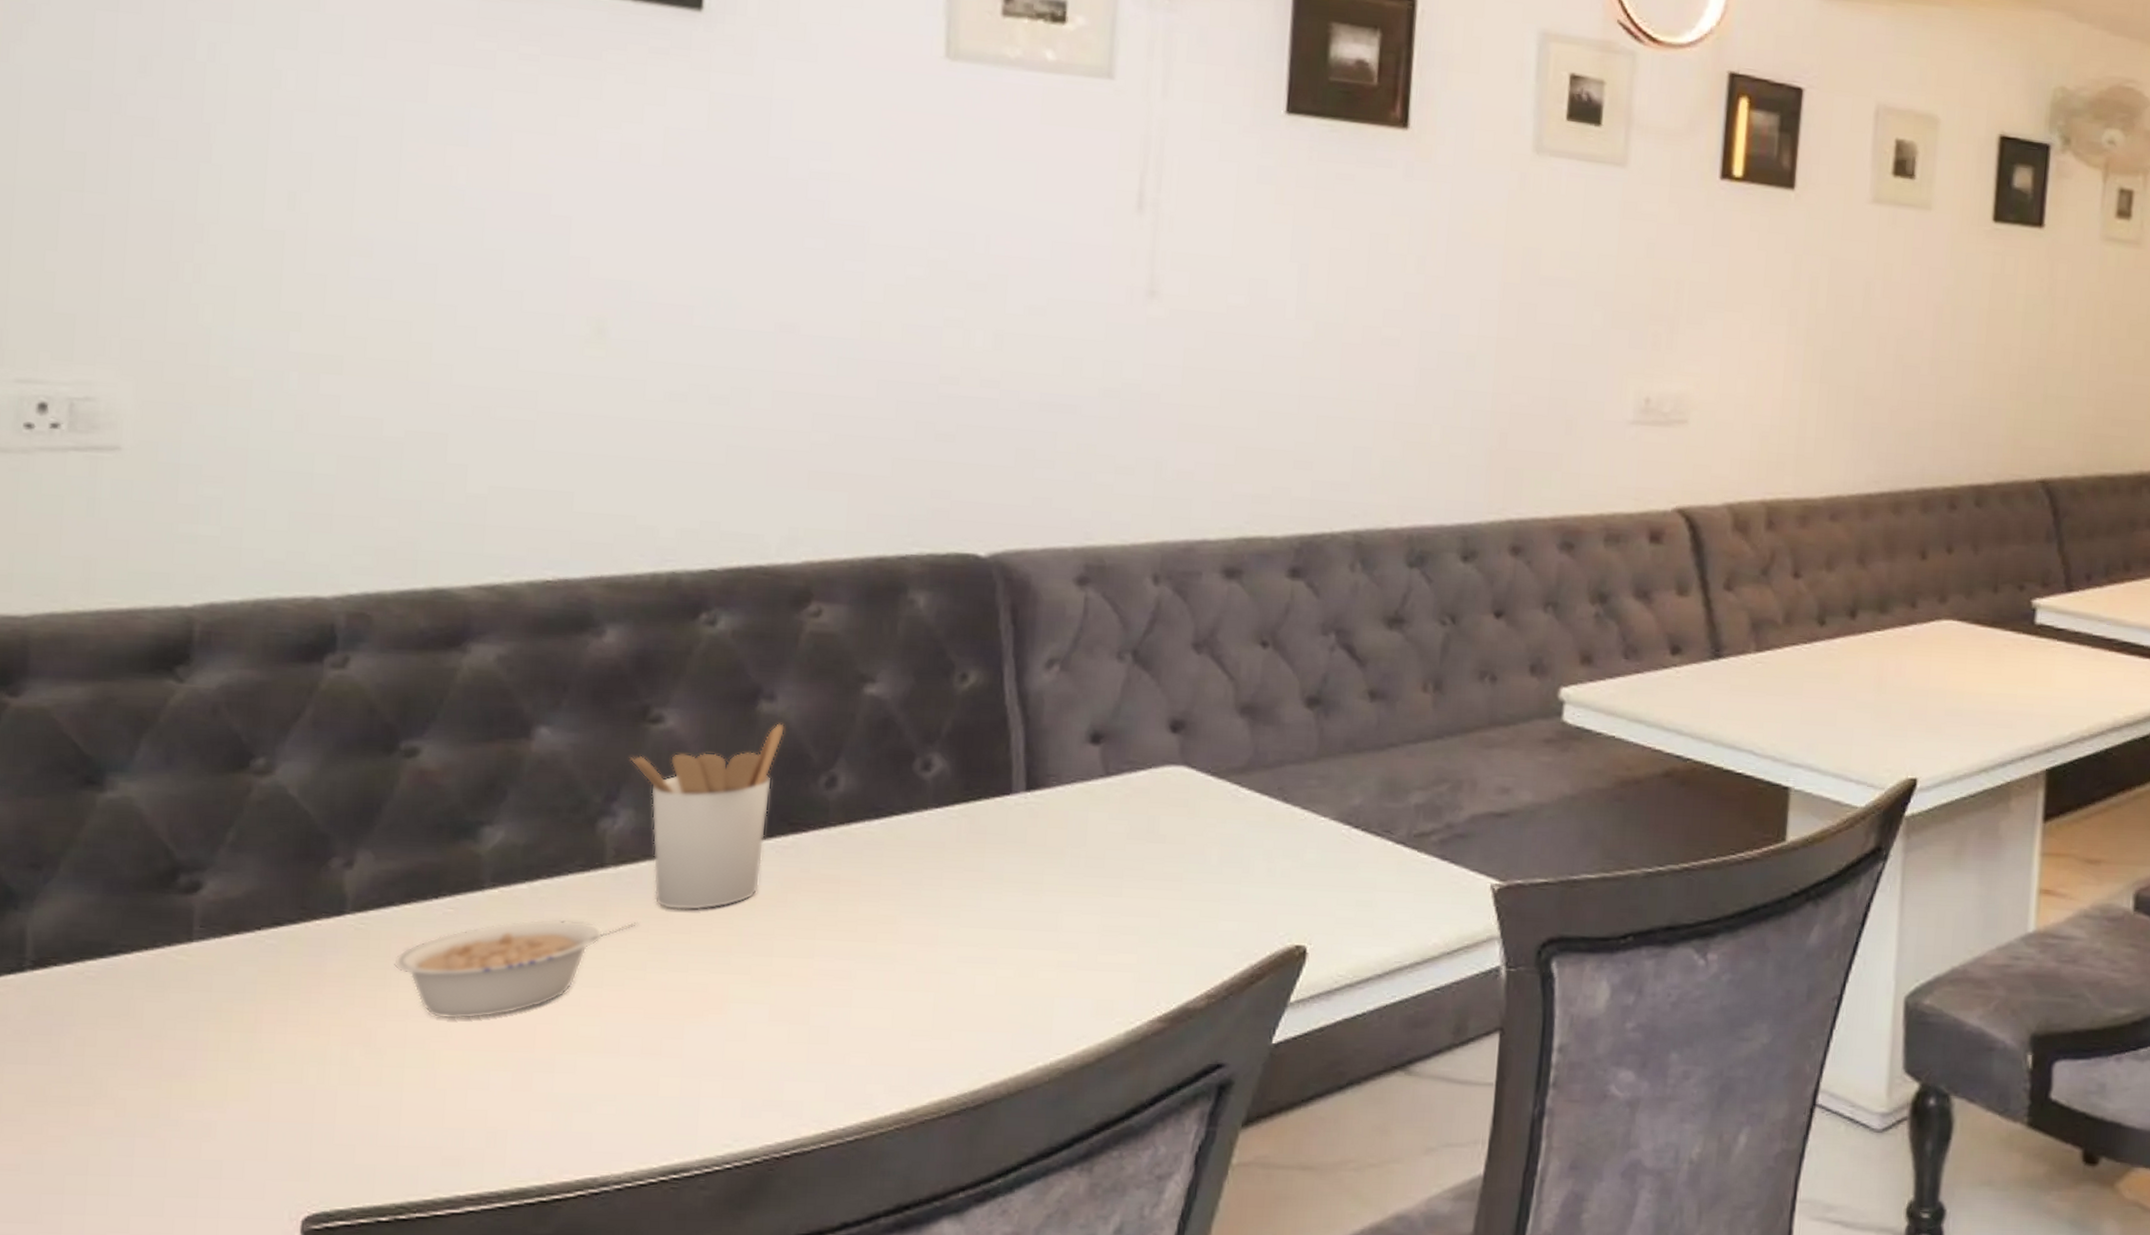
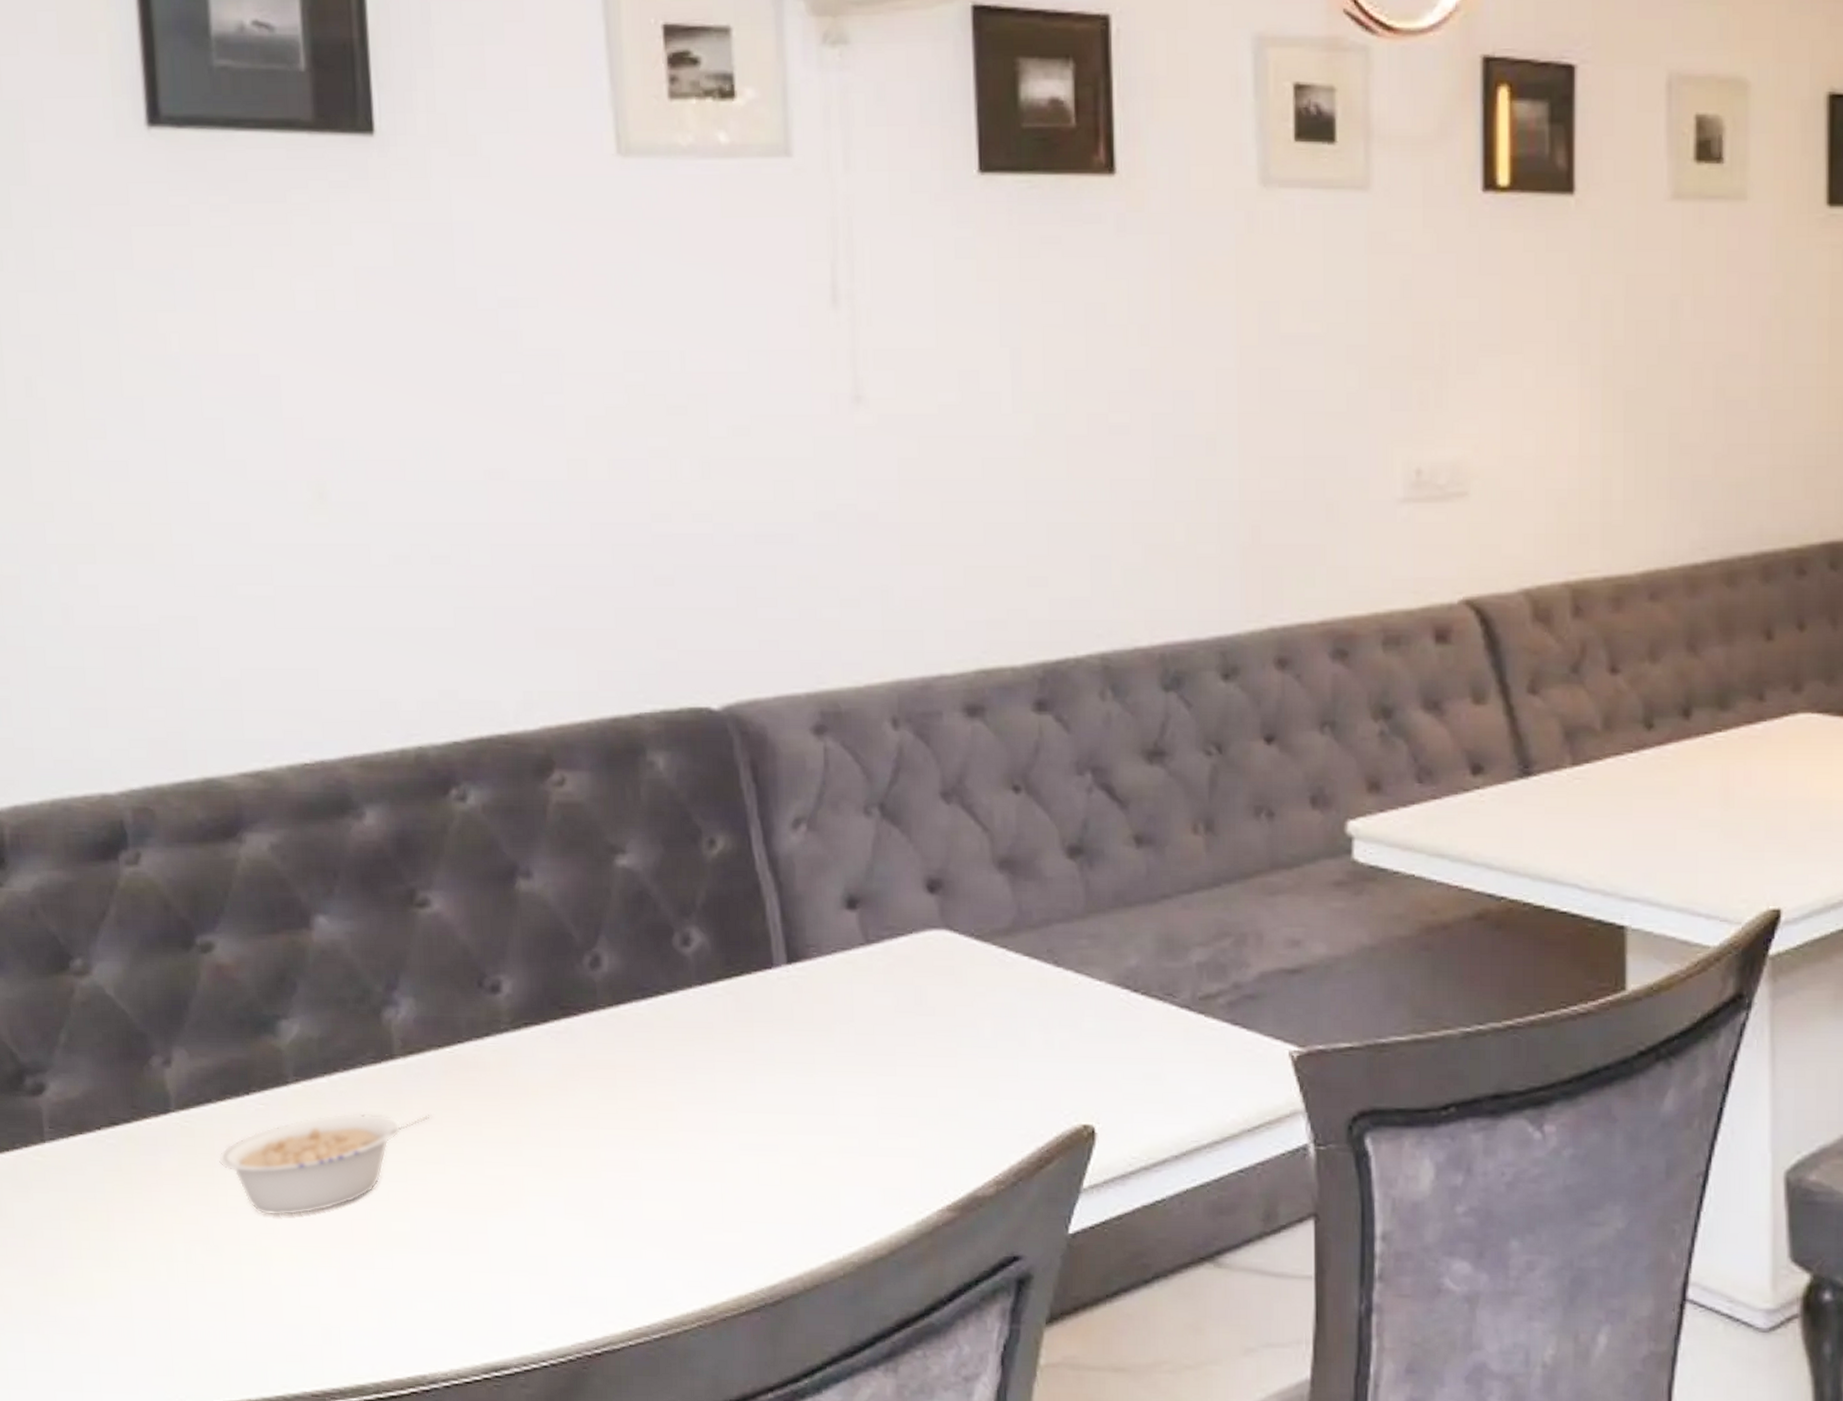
utensil holder: present [630,723,786,911] -> none [403,902,545,1101]

